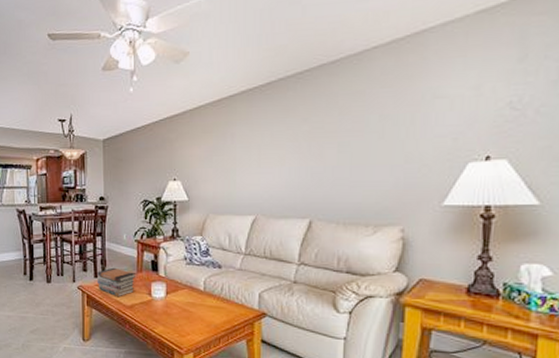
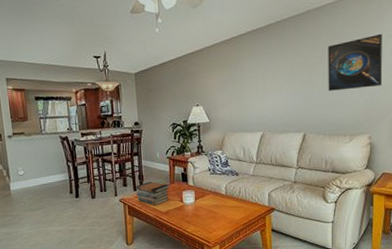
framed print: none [345,93,425,167] -> present [328,33,382,91]

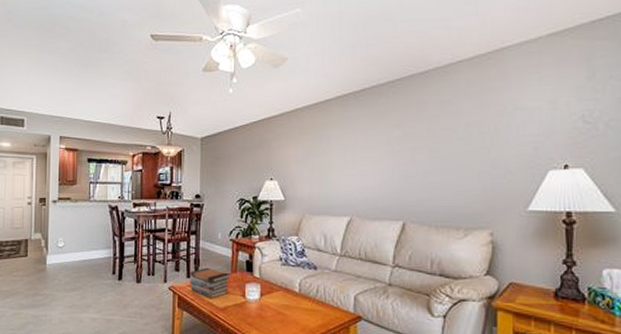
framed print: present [328,33,382,91] -> none [435,105,507,172]

